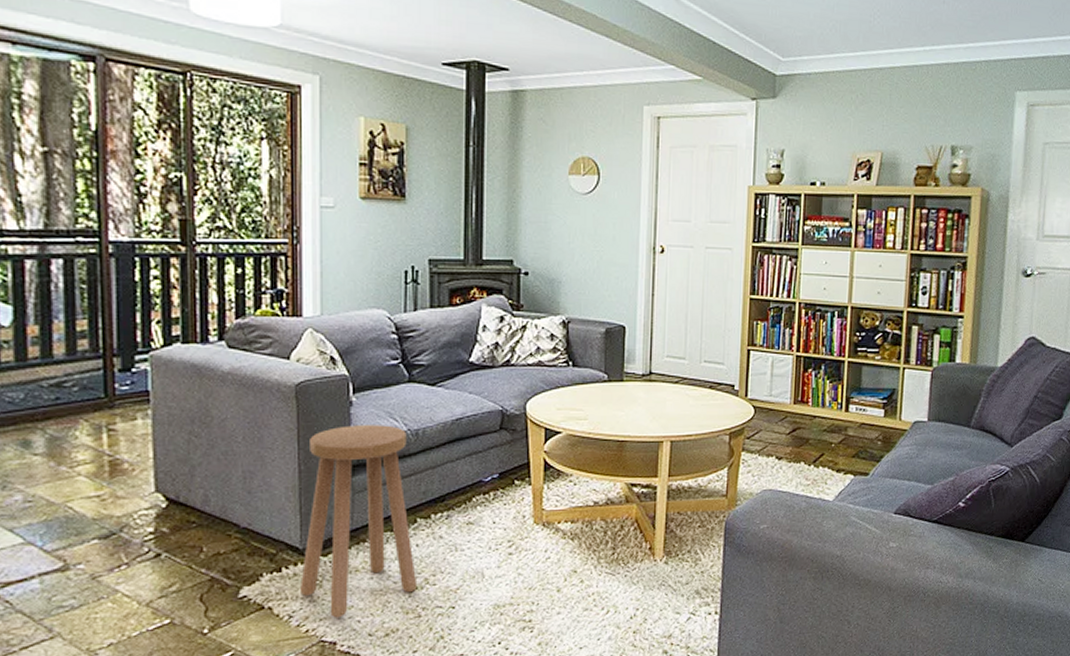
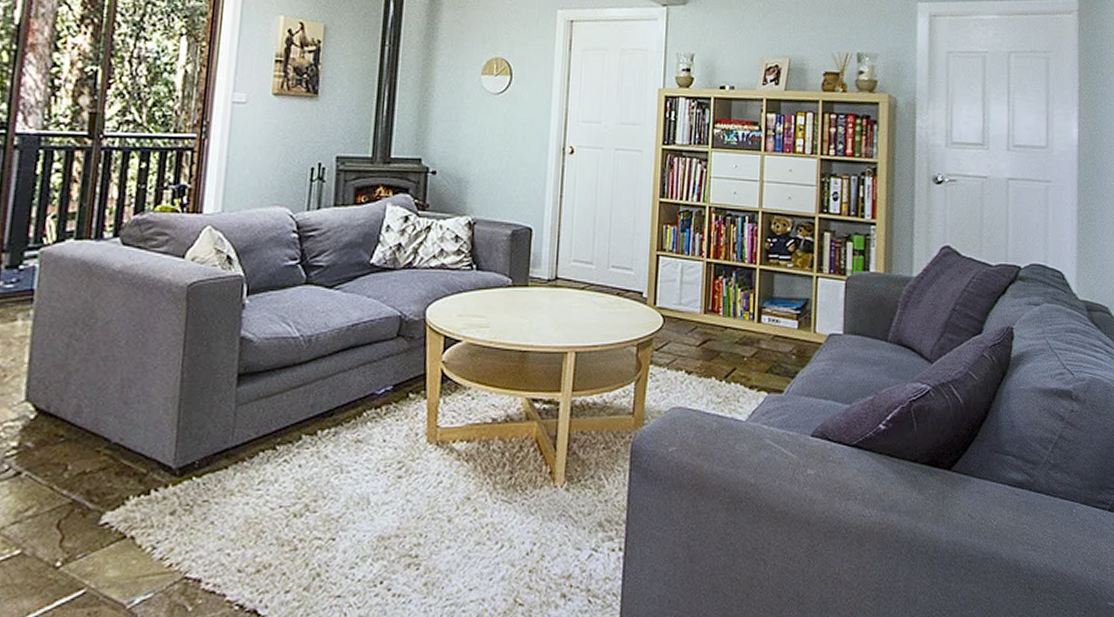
stool: present [299,425,418,618] -> none [166,330,299,551]

